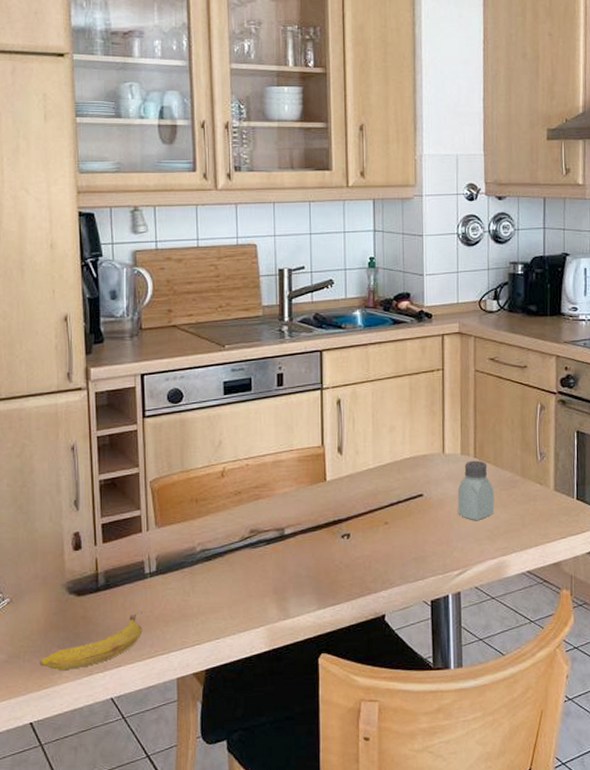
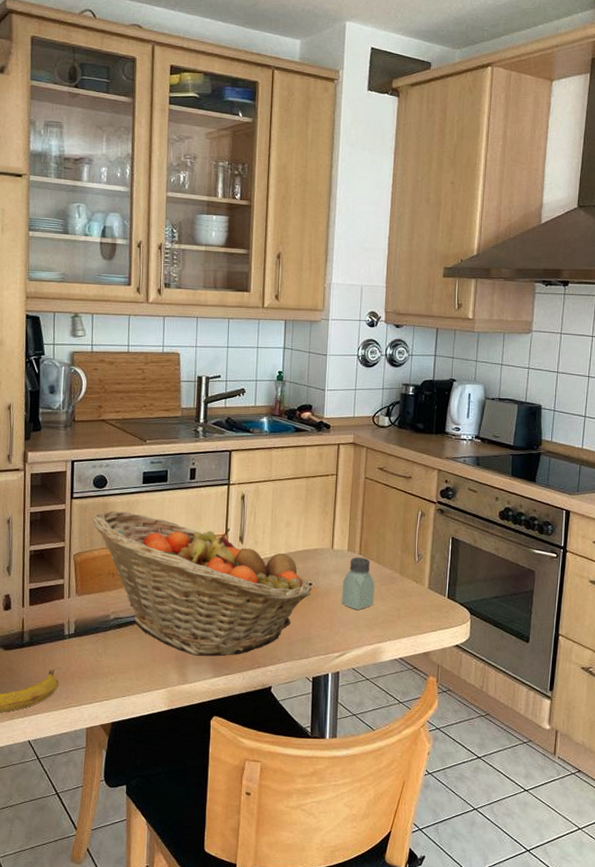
fruit basket: none [169,427,423,586] -> present [93,510,312,656]

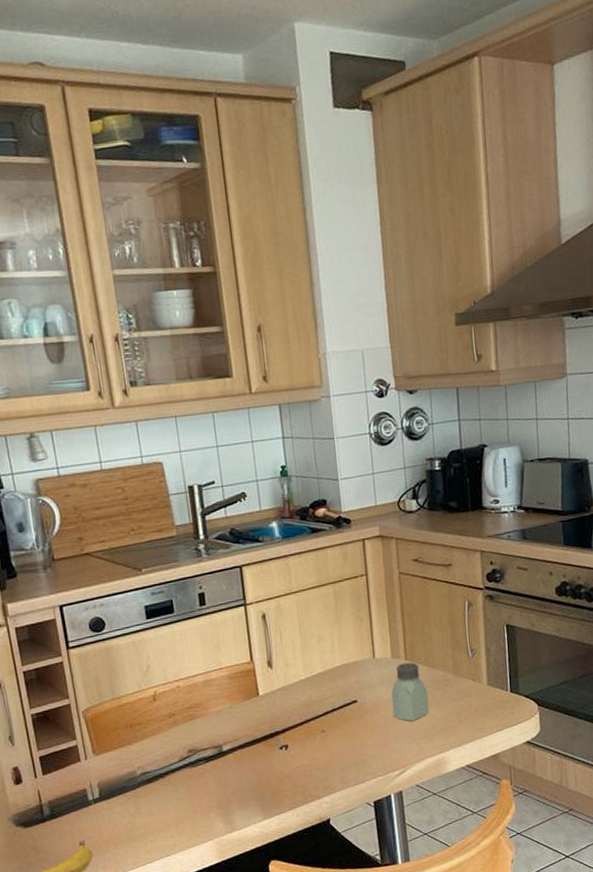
fruit basket: present [93,510,312,656] -> none [96,653,358,800]

